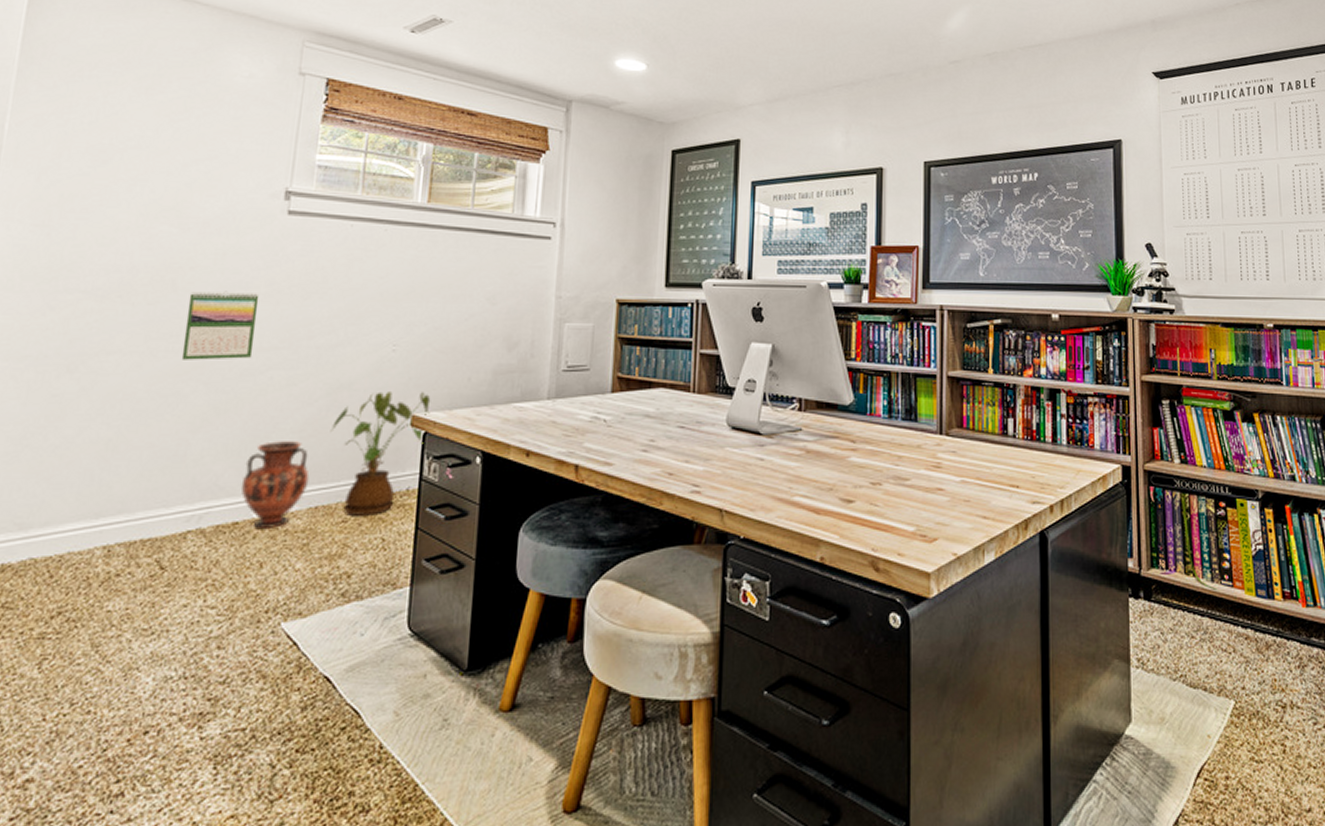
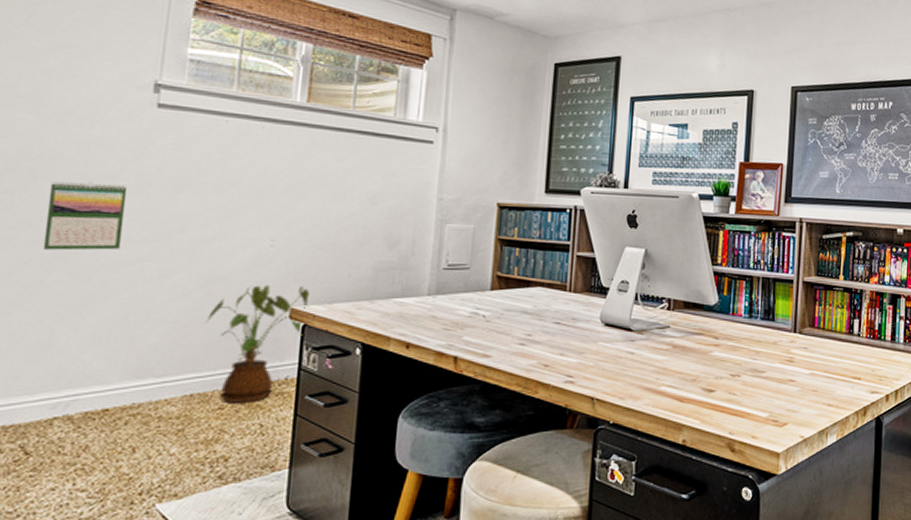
vase: present [240,441,310,530] -> none [110,331,184,416]

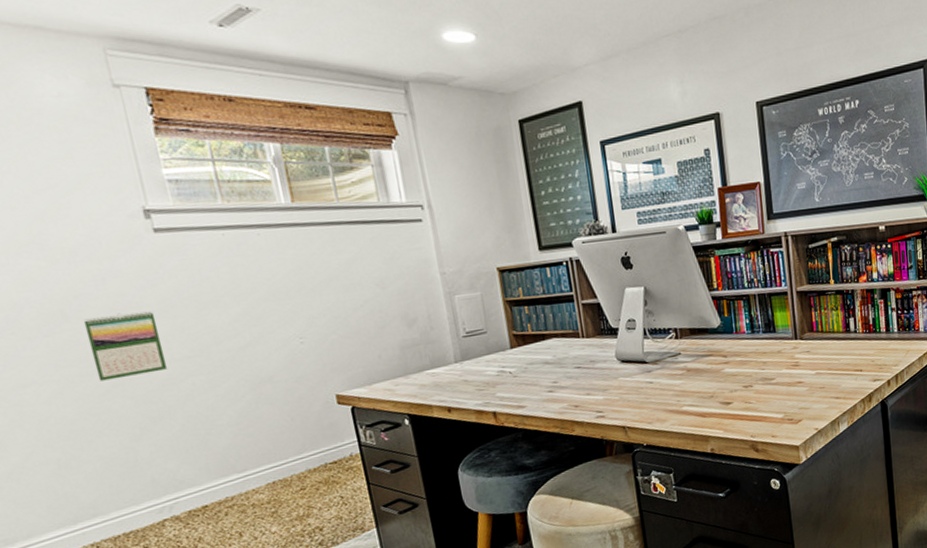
house plant: present [205,285,310,403] -> none [265,374,354,484]

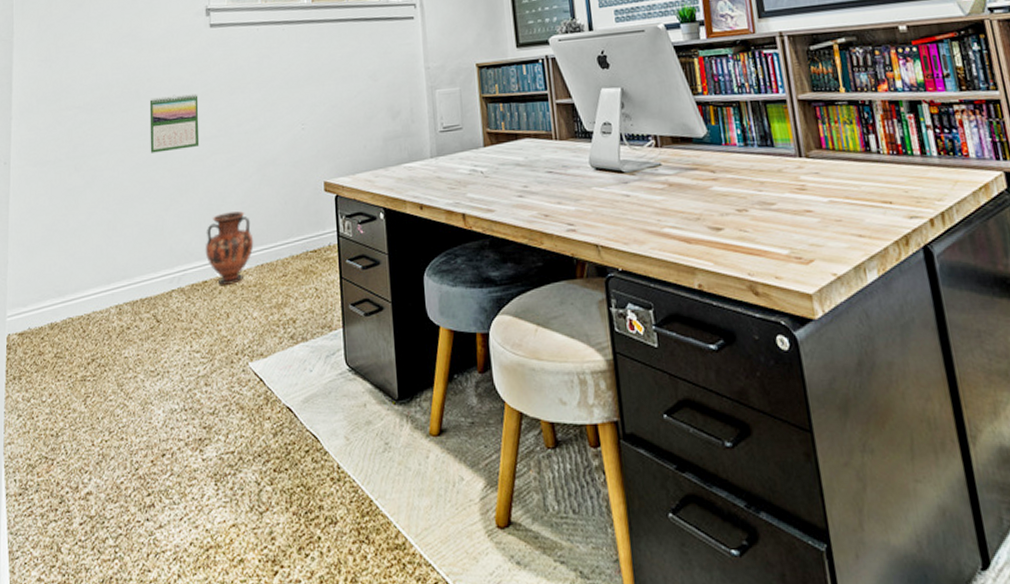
vase: none [196,433,260,507] -> present [205,211,254,286]

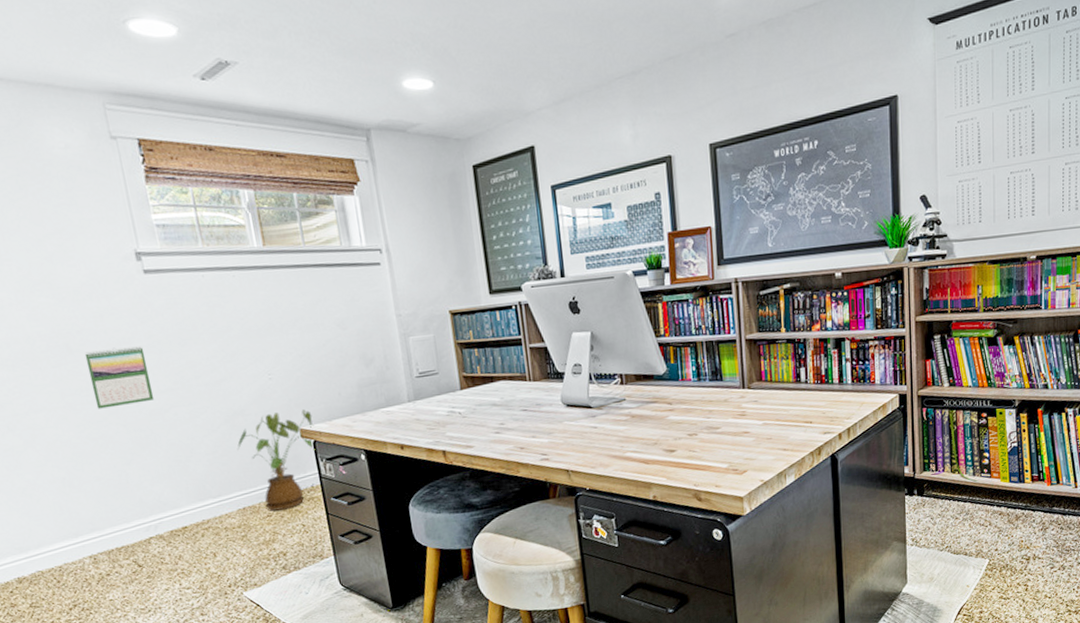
vase: present [205,211,254,286] -> none [177,461,233,529]
house plant: none [264,161,338,270] -> present [237,409,316,511]

